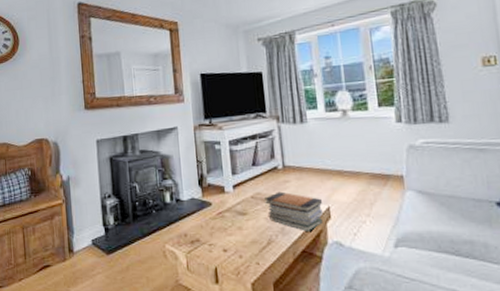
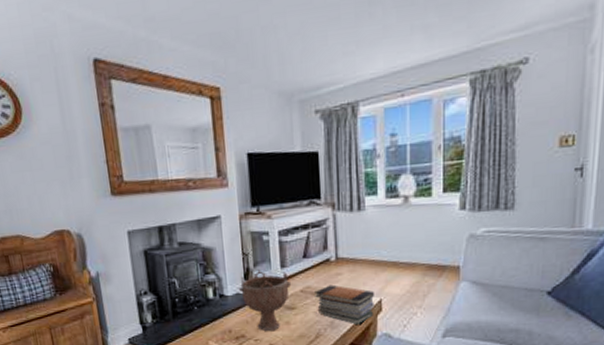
decorative bowl: none [193,176,243,237] -> present [238,269,292,332]

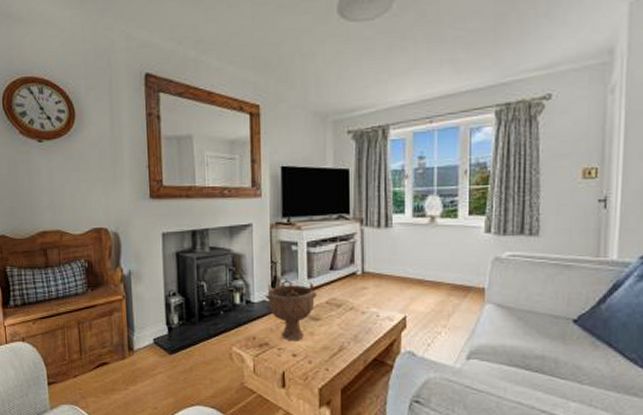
book stack: present [315,284,374,324] -> none [340,298,399,340]

